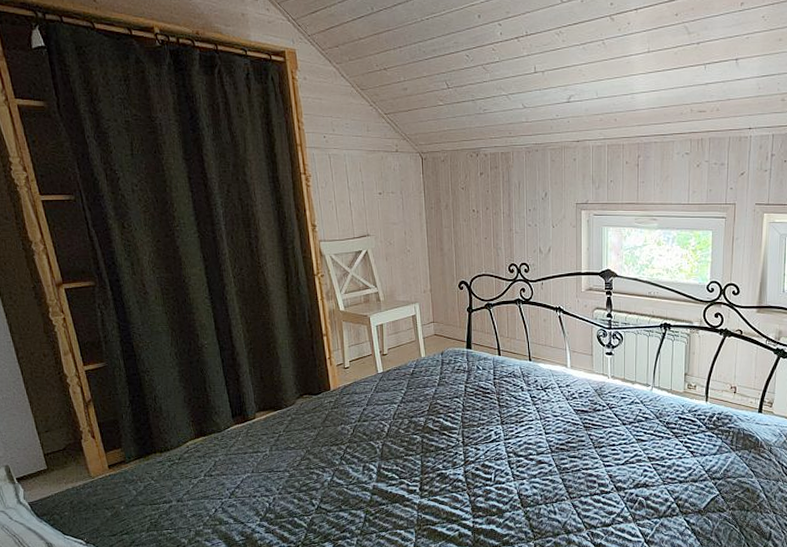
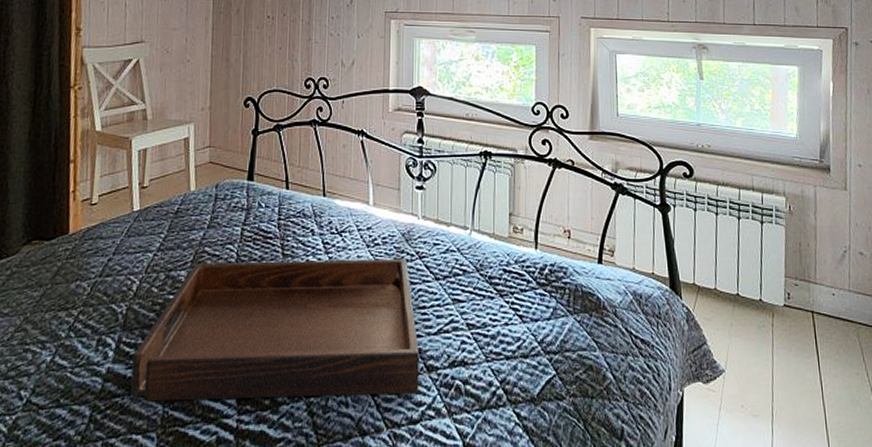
serving tray: none [391,408,610,509] -> present [130,258,419,402]

